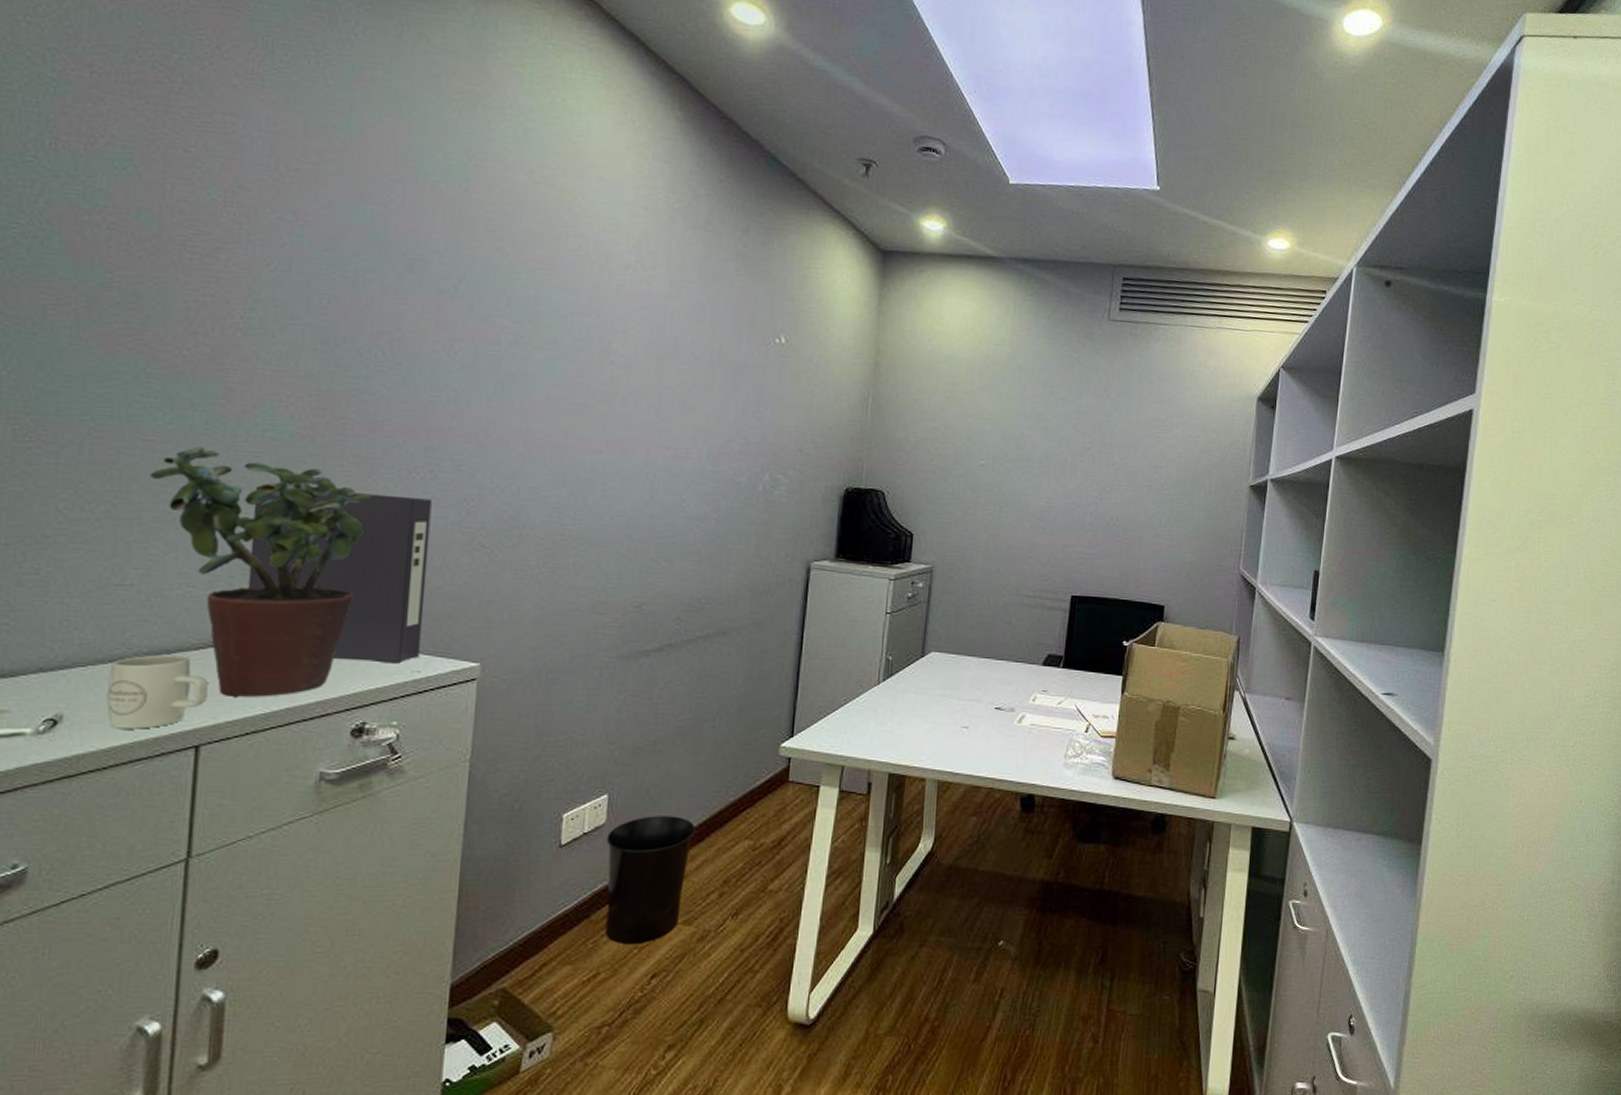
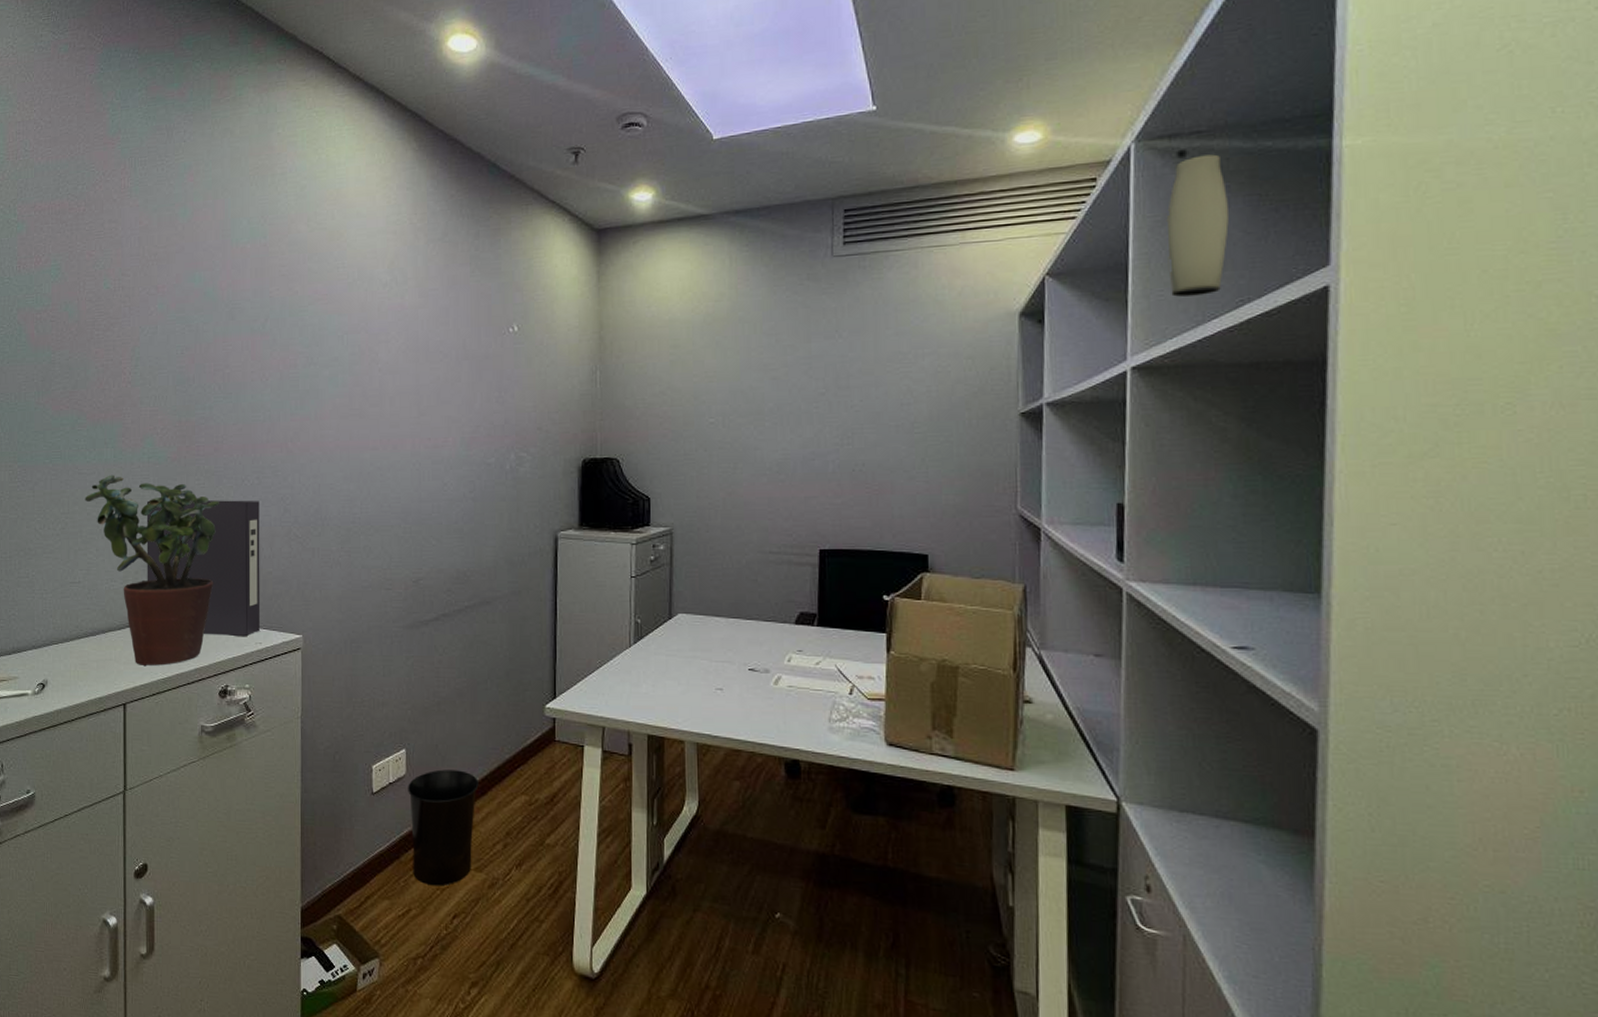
mug: present [106,654,209,729] -> none [71,634,129,691]
vase: none [1369,287,1415,404] -> present [1166,154,1229,297]

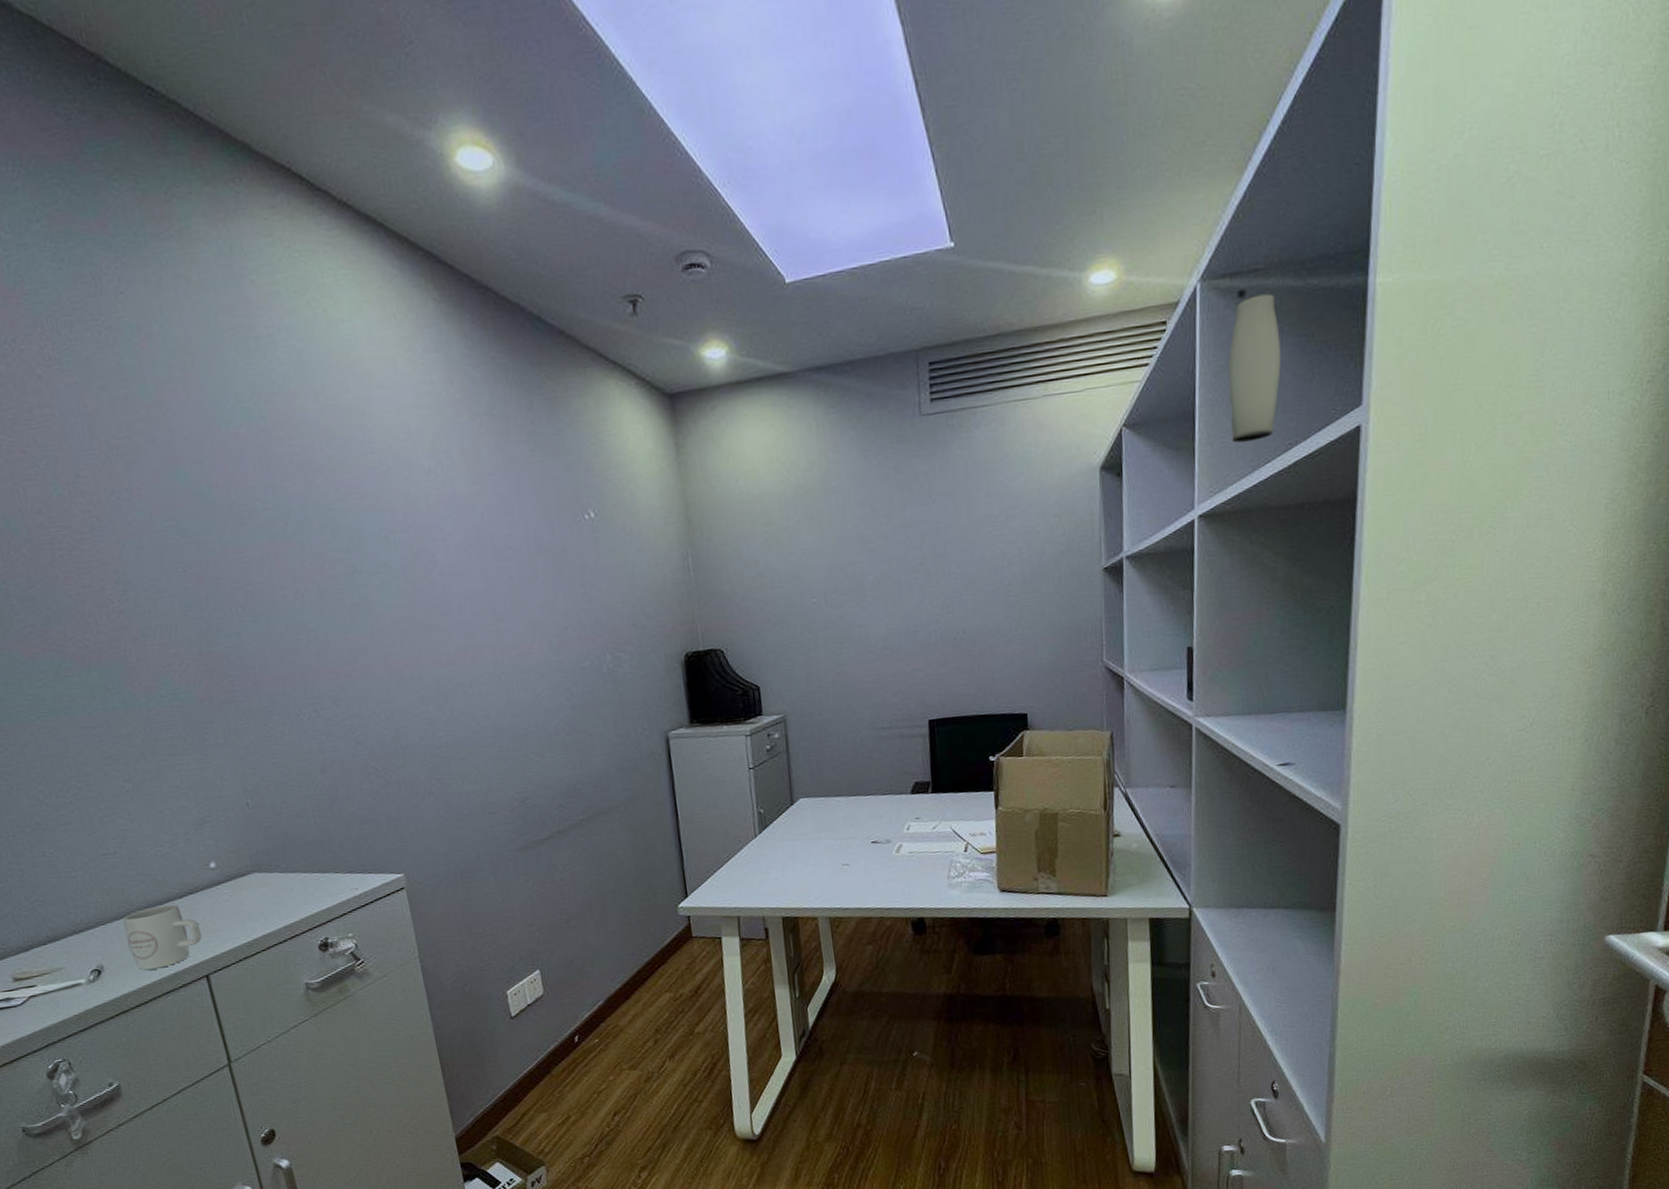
mug: none [71,634,129,691] -> present [123,904,203,971]
potted plant: present [85,475,220,666] -> none [96,725,288,932]
binder: present [146,500,261,636] -> none [179,736,353,890]
waste bin: present [408,769,479,886] -> none [547,980,625,1091]

